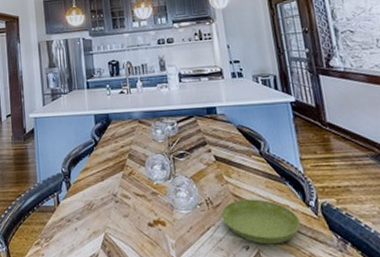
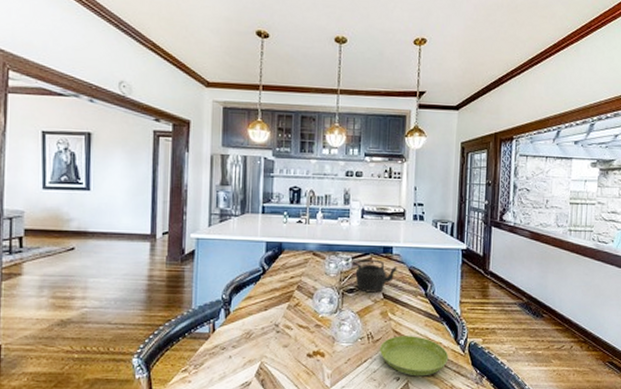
teapot: none [177,121,226,156] -> present [352,259,398,293]

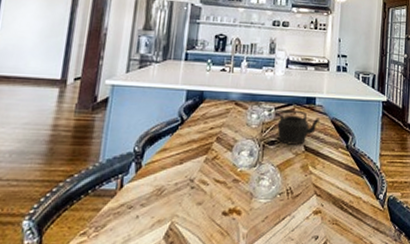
saucer: present [380,336,449,377] -> none [299,190,368,235]

